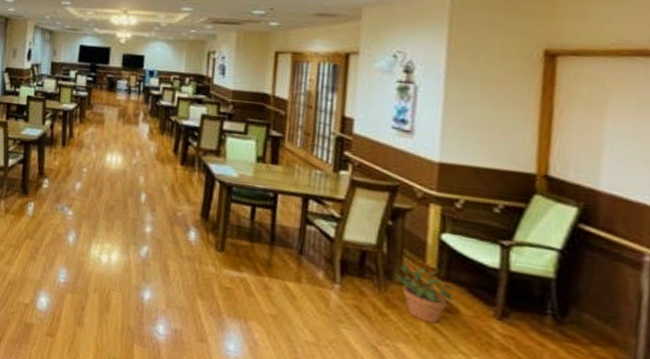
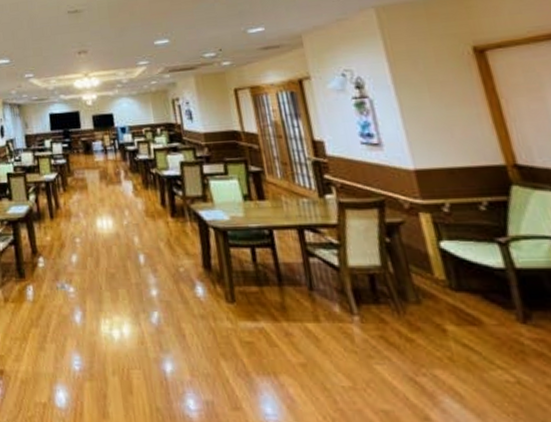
potted plant: present [395,264,459,324] -> none [408,281,479,340]

